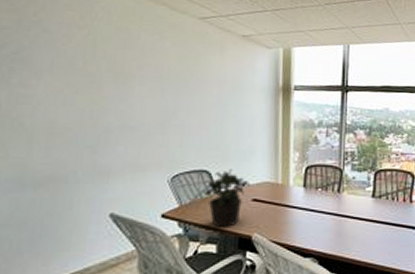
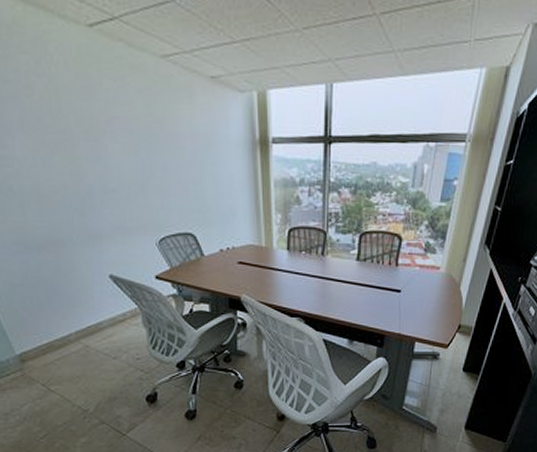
potted plant: present [205,169,250,227] -> none [192,232,234,288]

